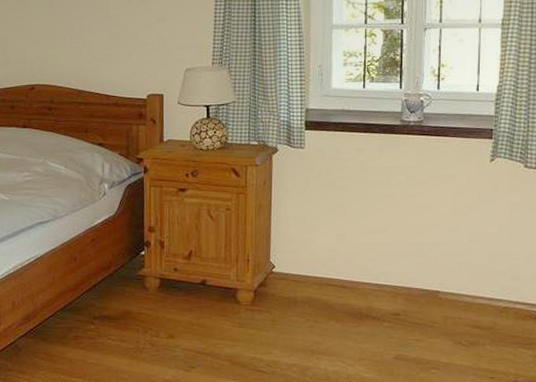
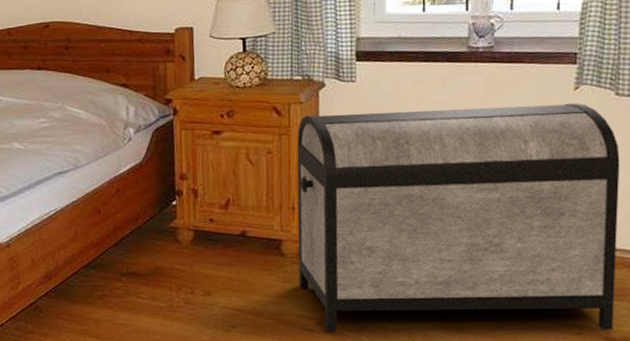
storage chest: none [251,173,528,375] -> present [296,102,620,331]

